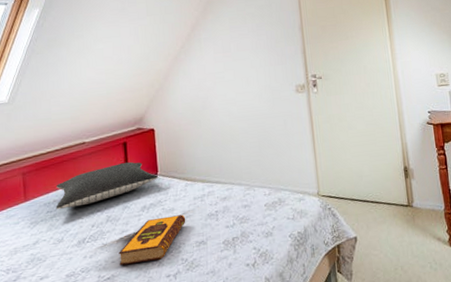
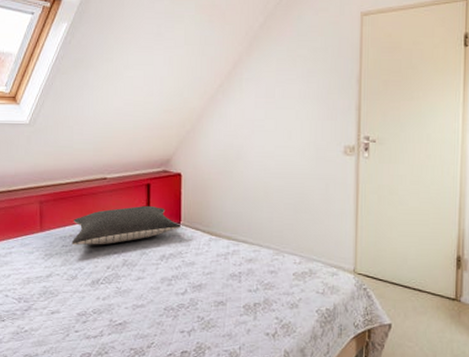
hardback book: present [118,214,186,266] -> none [132,269,206,314]

